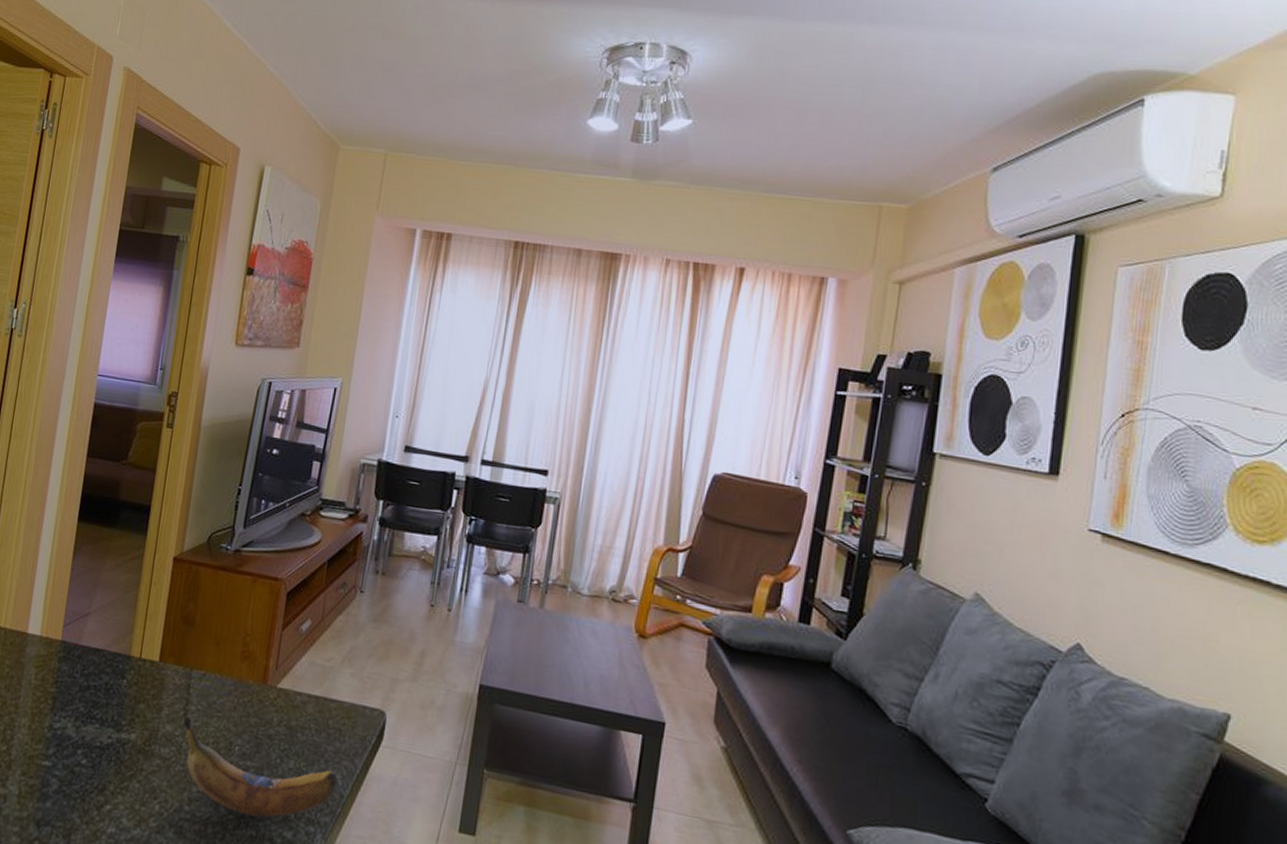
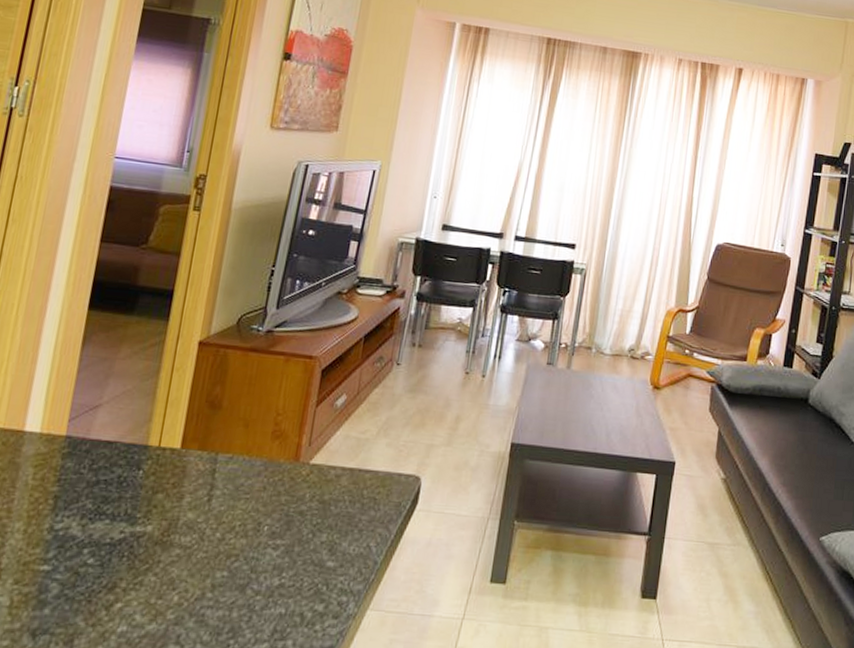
banana: present [183,716,337,818] -> none [207,501,371,595]

